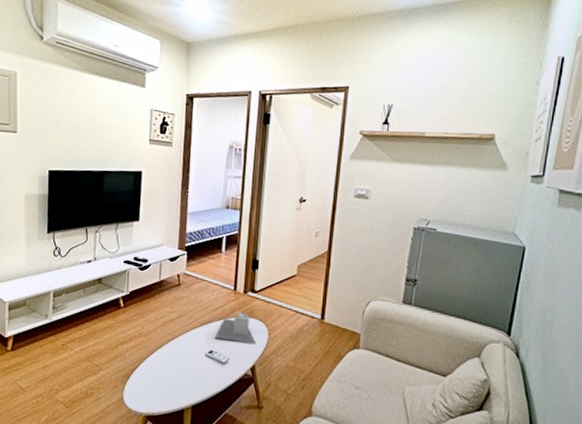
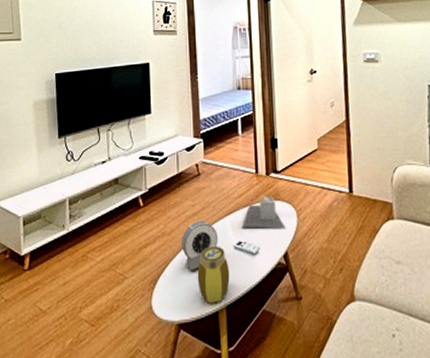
alarm clock: none [156,326,191,370] -> present [182,220,218,270]
jar: none [167,351,199,403] -> present [197,246,230,304]

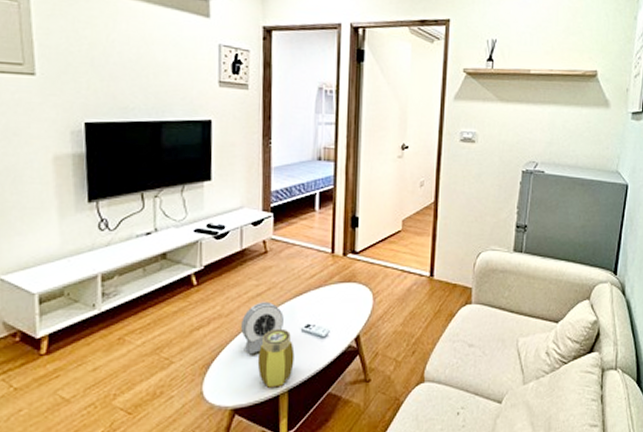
architectural model: present [241,194,286,230] -> none [311,276,360,312]

